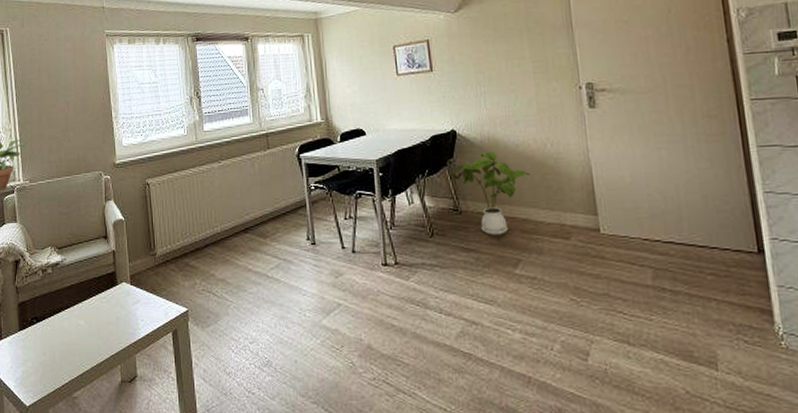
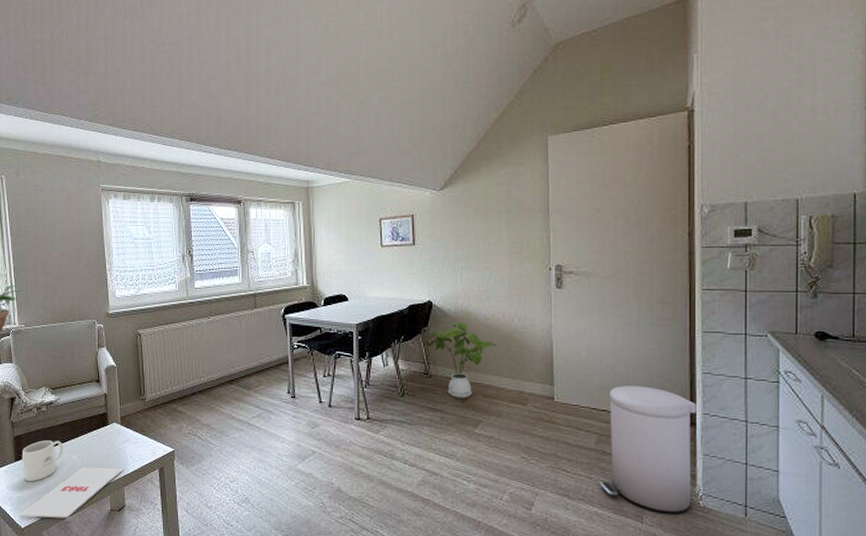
magazine: none [24,333,134,394] -> present [19,467,124,519]
mug: none [26,306,71,353] -> present [22,440,64,482]
pedal bin: none [661,211,772,359] -> present [599,386,696,515]

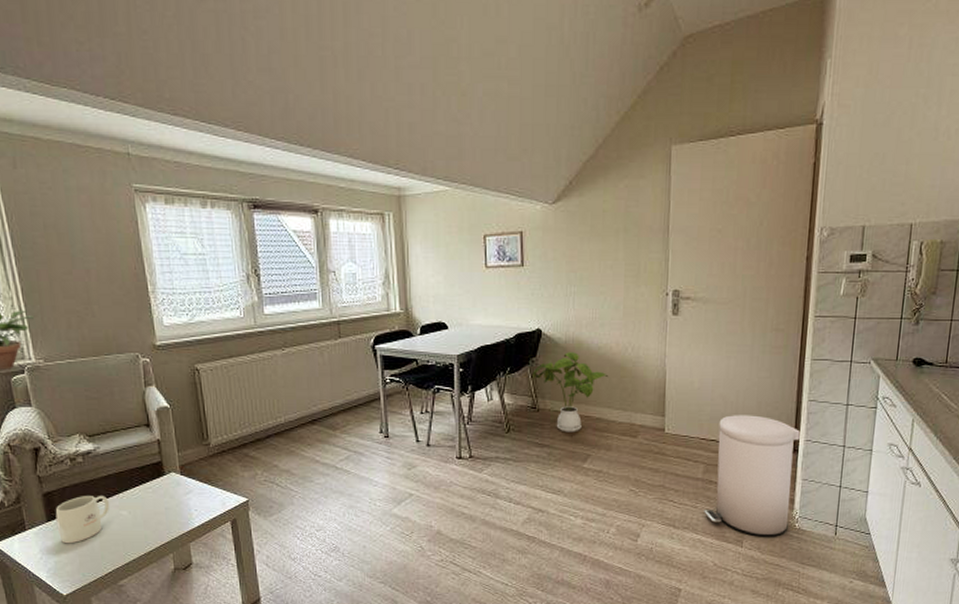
magazine: present [19,467,124,519] -> none [58,523,187,583]

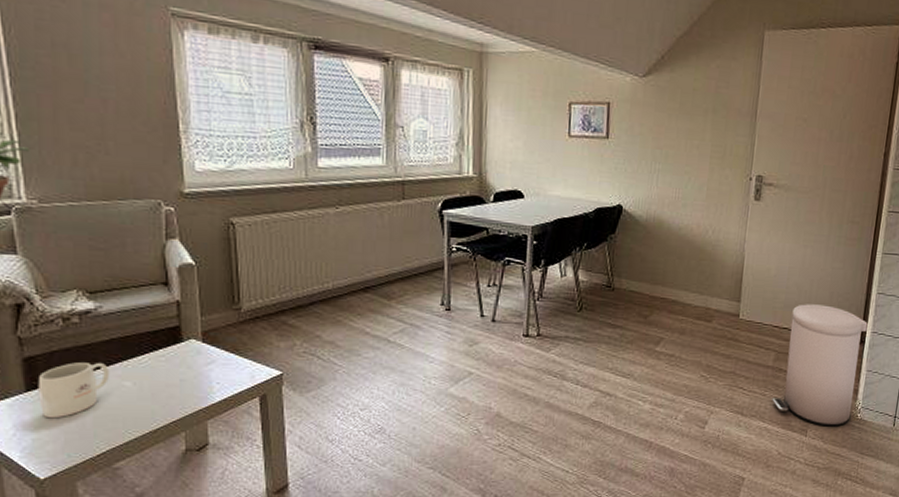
house plant: present [532,352,609,432] -> none [609,231,688,314]

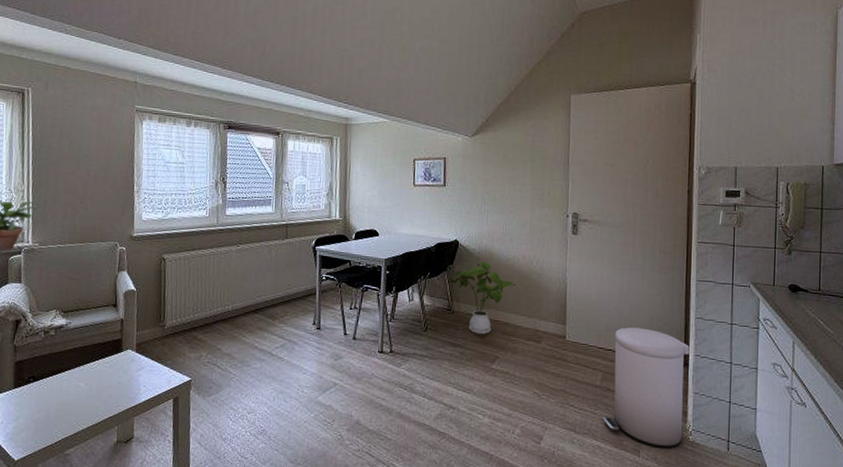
mug: present [37,362,110,419] -> none [21,366,71,411]
house plant: none [609,231,688,314] -> present [449,262,516,335]

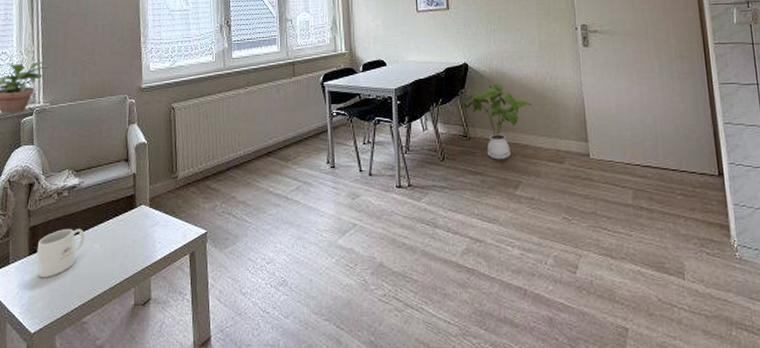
mug: none [21,366,71,411] -> present [36,229,85,278]
pedal bin: present [602,327,690,449] -> none [639,139,729,268]

